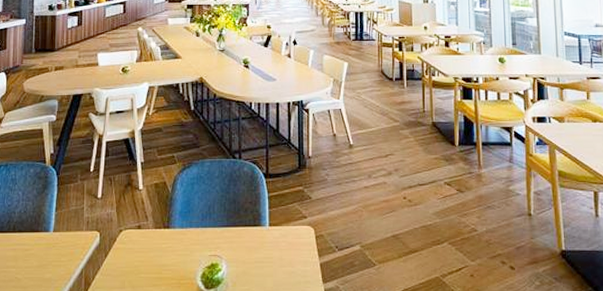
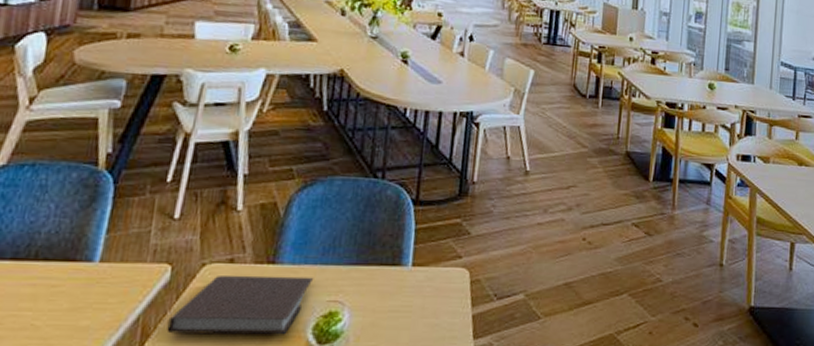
notebook: none [101,237,198,283] -> present [167,275,314,335]

